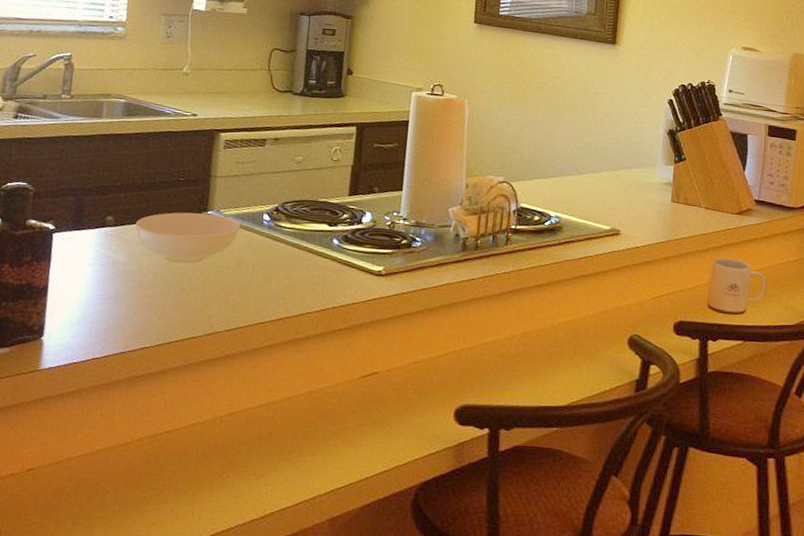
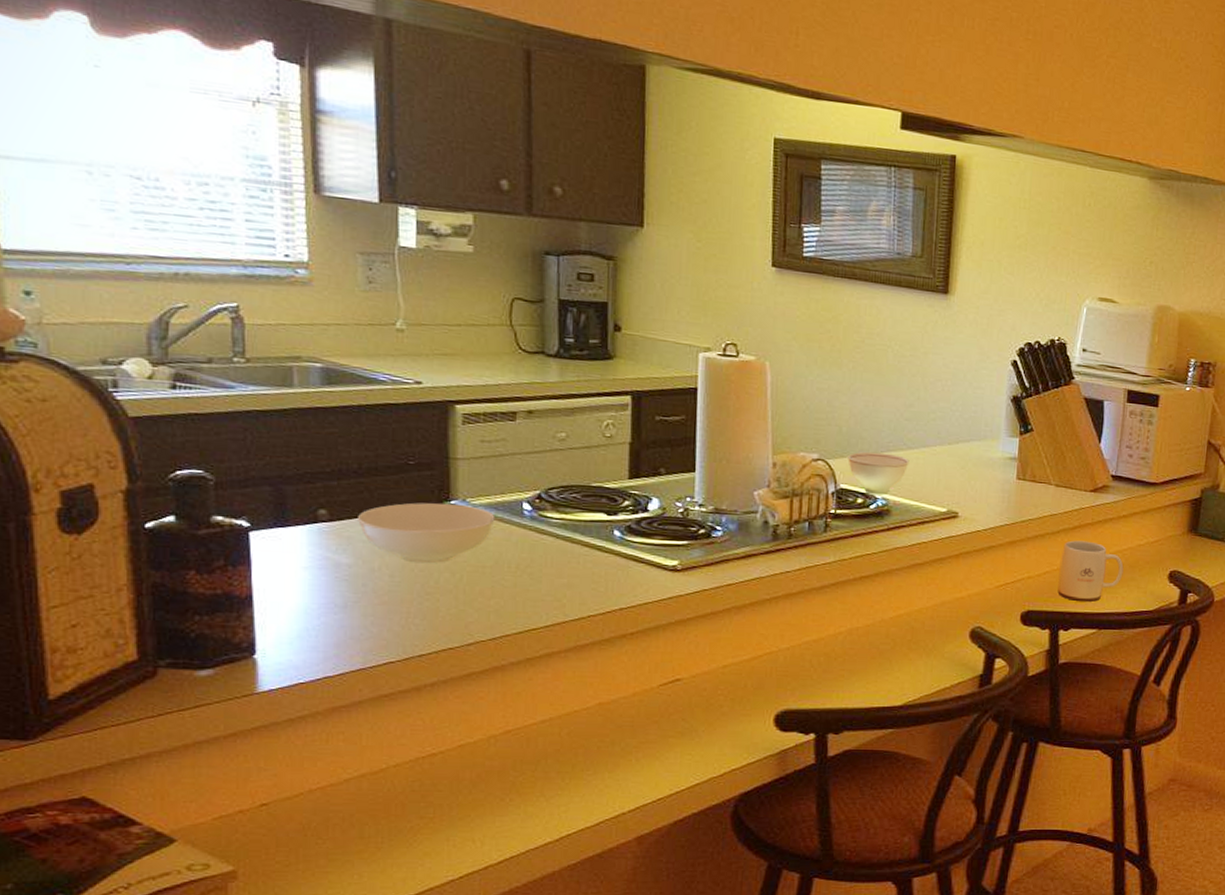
bowl: none [528,176,580,214] -> present [848,451,910,496]

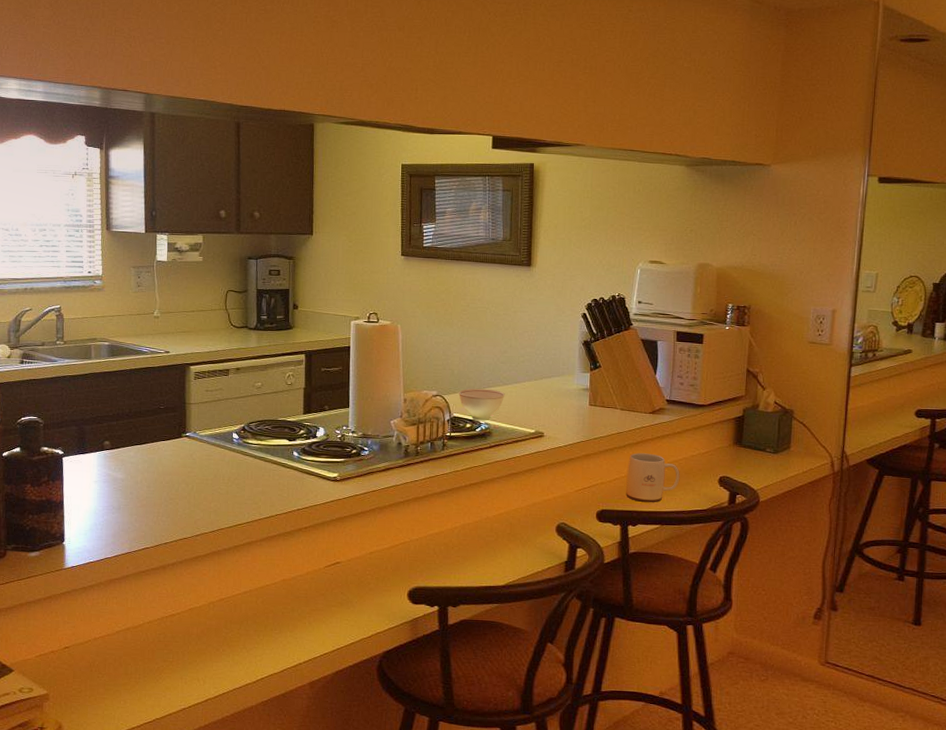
bowl: present [356,502,495,564] -> none [127,435,215,478]

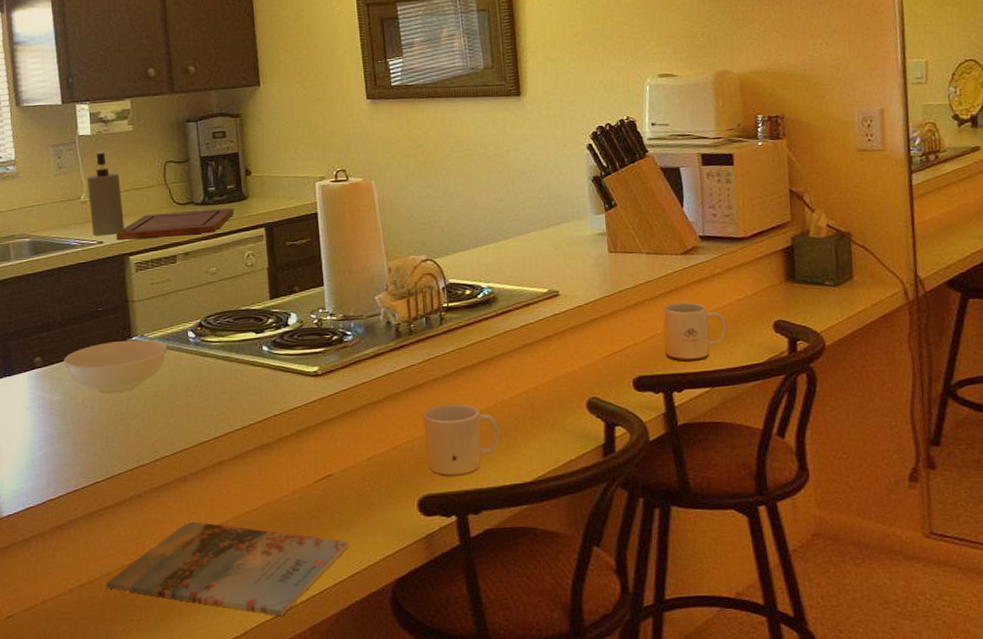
bowl: none [127,435,215,478] -> present [63,340,168,394]
magazine: none [147,586,348,671] -> present [105,520,349,617]
soap dispenser: none [156,277,189,347] -> present [79,152,124,236]
cutting board: none [181,333,281,355] -> present [116,207,235,240]
mug: none [419,515,482,575] -> present [422,403,500,477]
bowl: present [459,388,505,421] -> none [452,245,508,285]

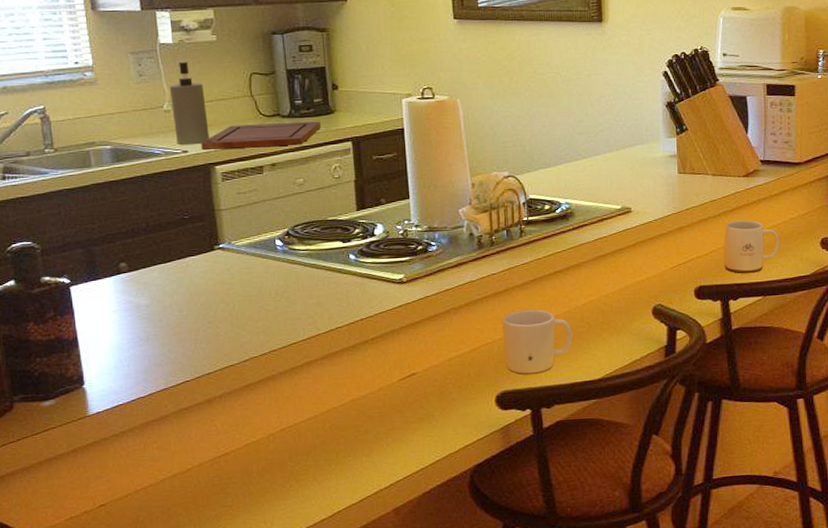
bowl: present [63,340,168,394] -> none [149,247,255,299]
magazine: present [105,520,349,617] -> none [197,415,431,500]

